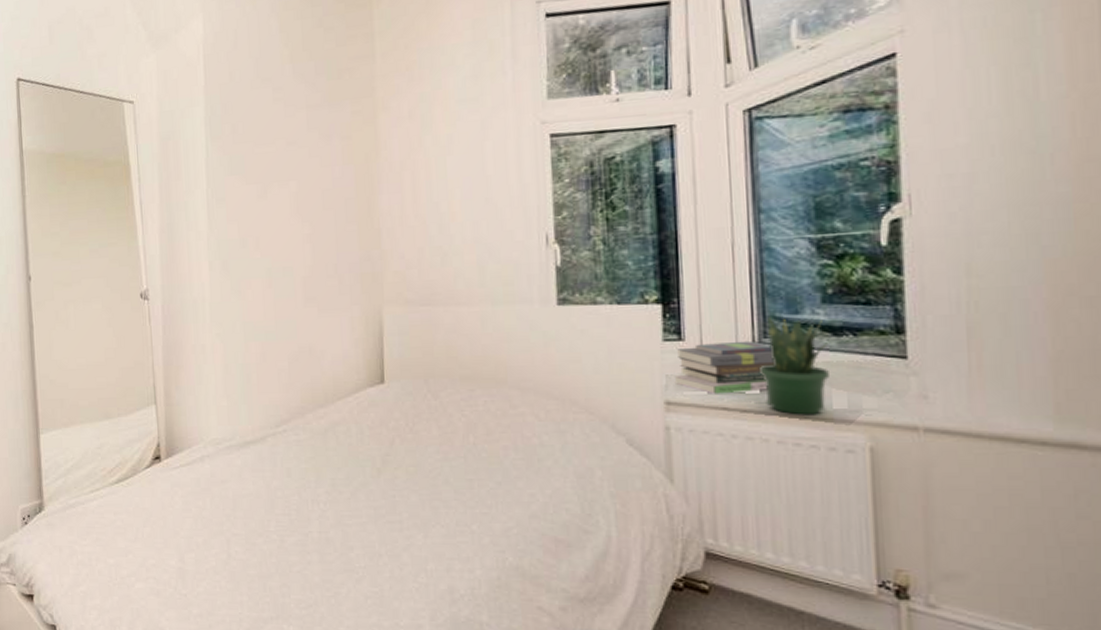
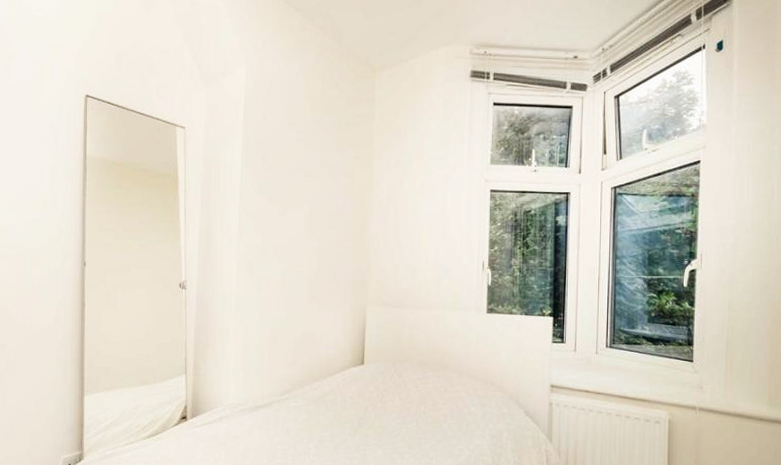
books: present [674,340,776,394] -> none [557,345,619,381]
planter: present [760,317,834,414] -> none [609,330,654,396]

